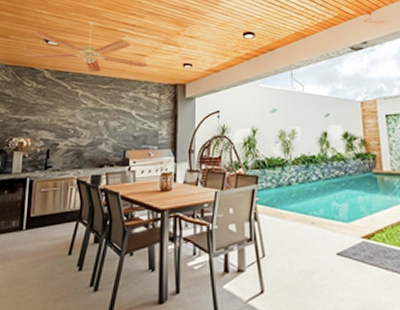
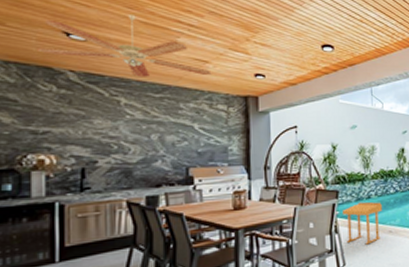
side table: none [262,188,304,236] -> present [343,201,382,245]

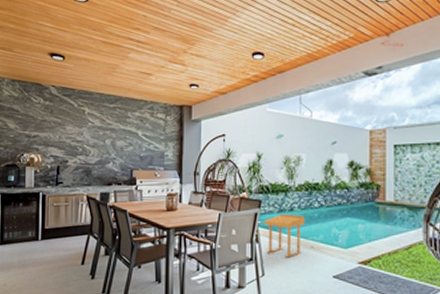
ceiling fan: present [37,15,212,77] -> none [32,36,154,90]

